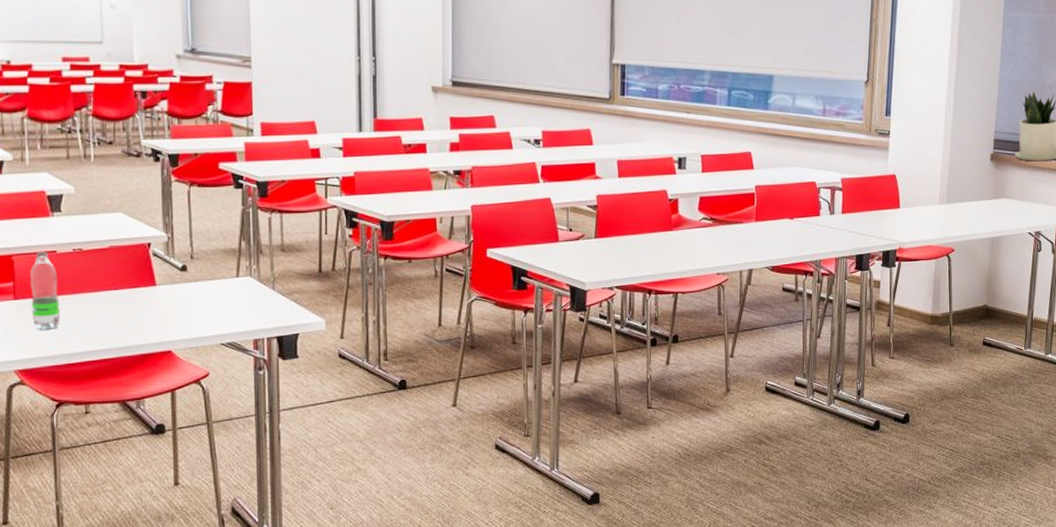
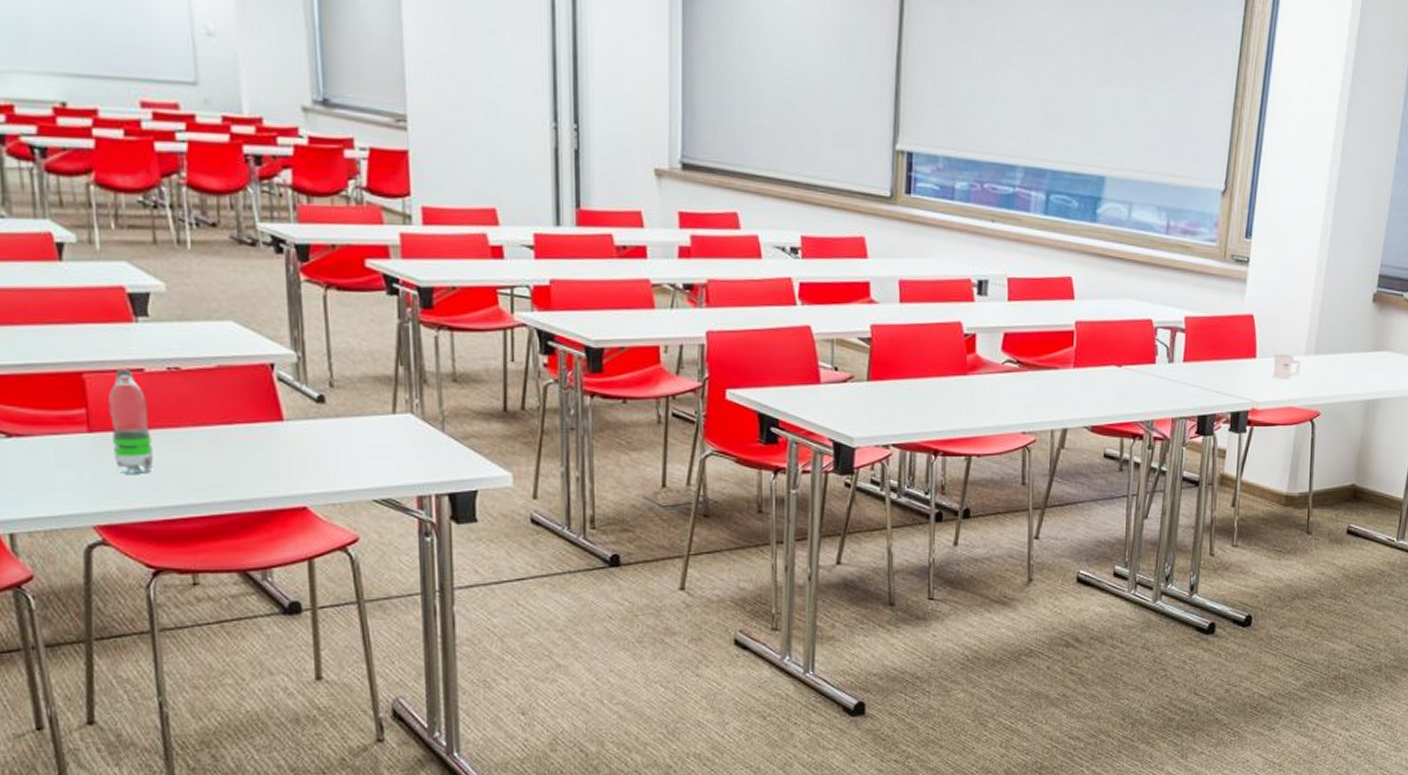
mug: none [914,204,936,224] -> present [1273,354,1301,379]

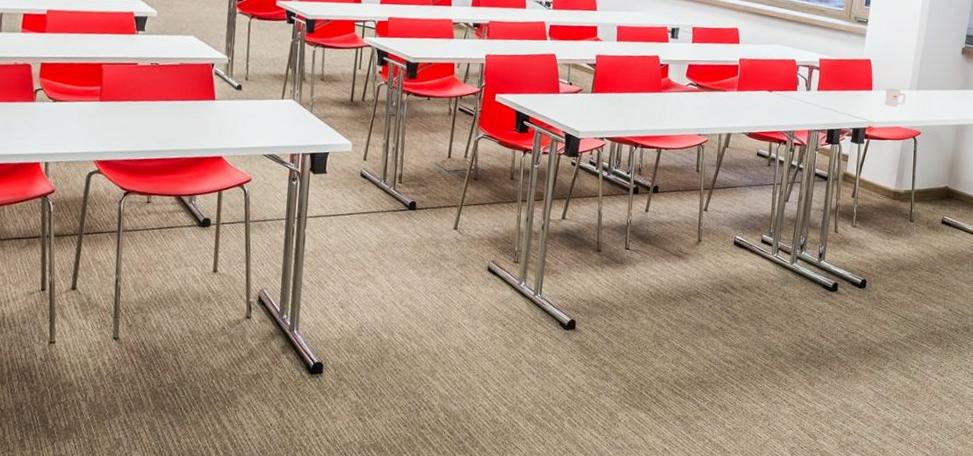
bottle: present [107,368,153,474] -> none [112,62,137,129]

